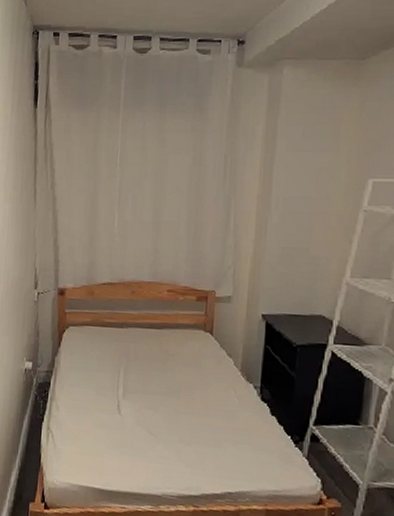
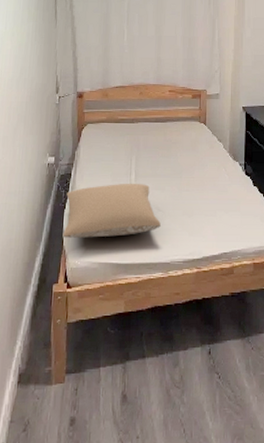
pillow: none [40,398,152,459] -> present [63,183,161,238]

